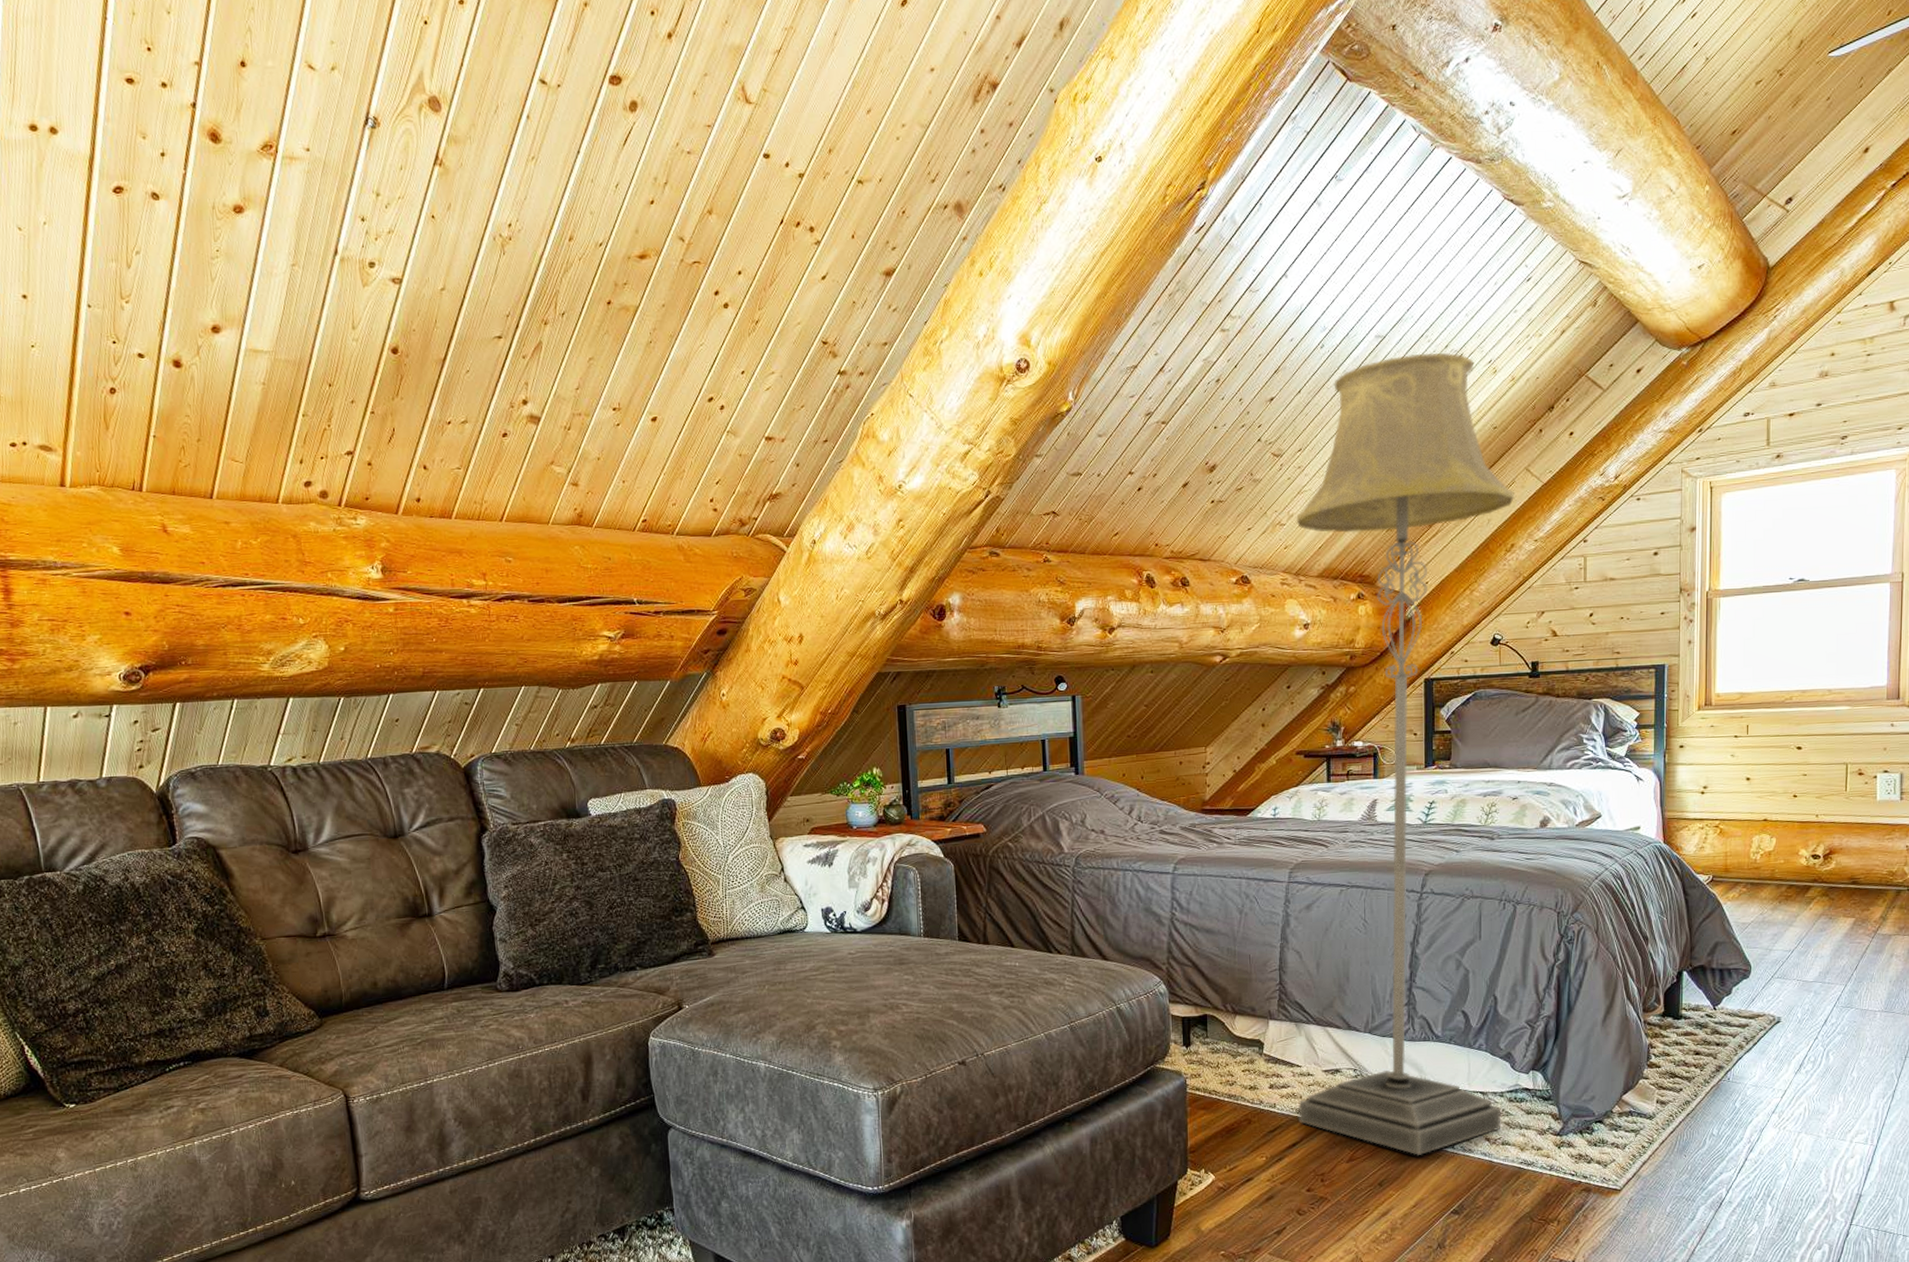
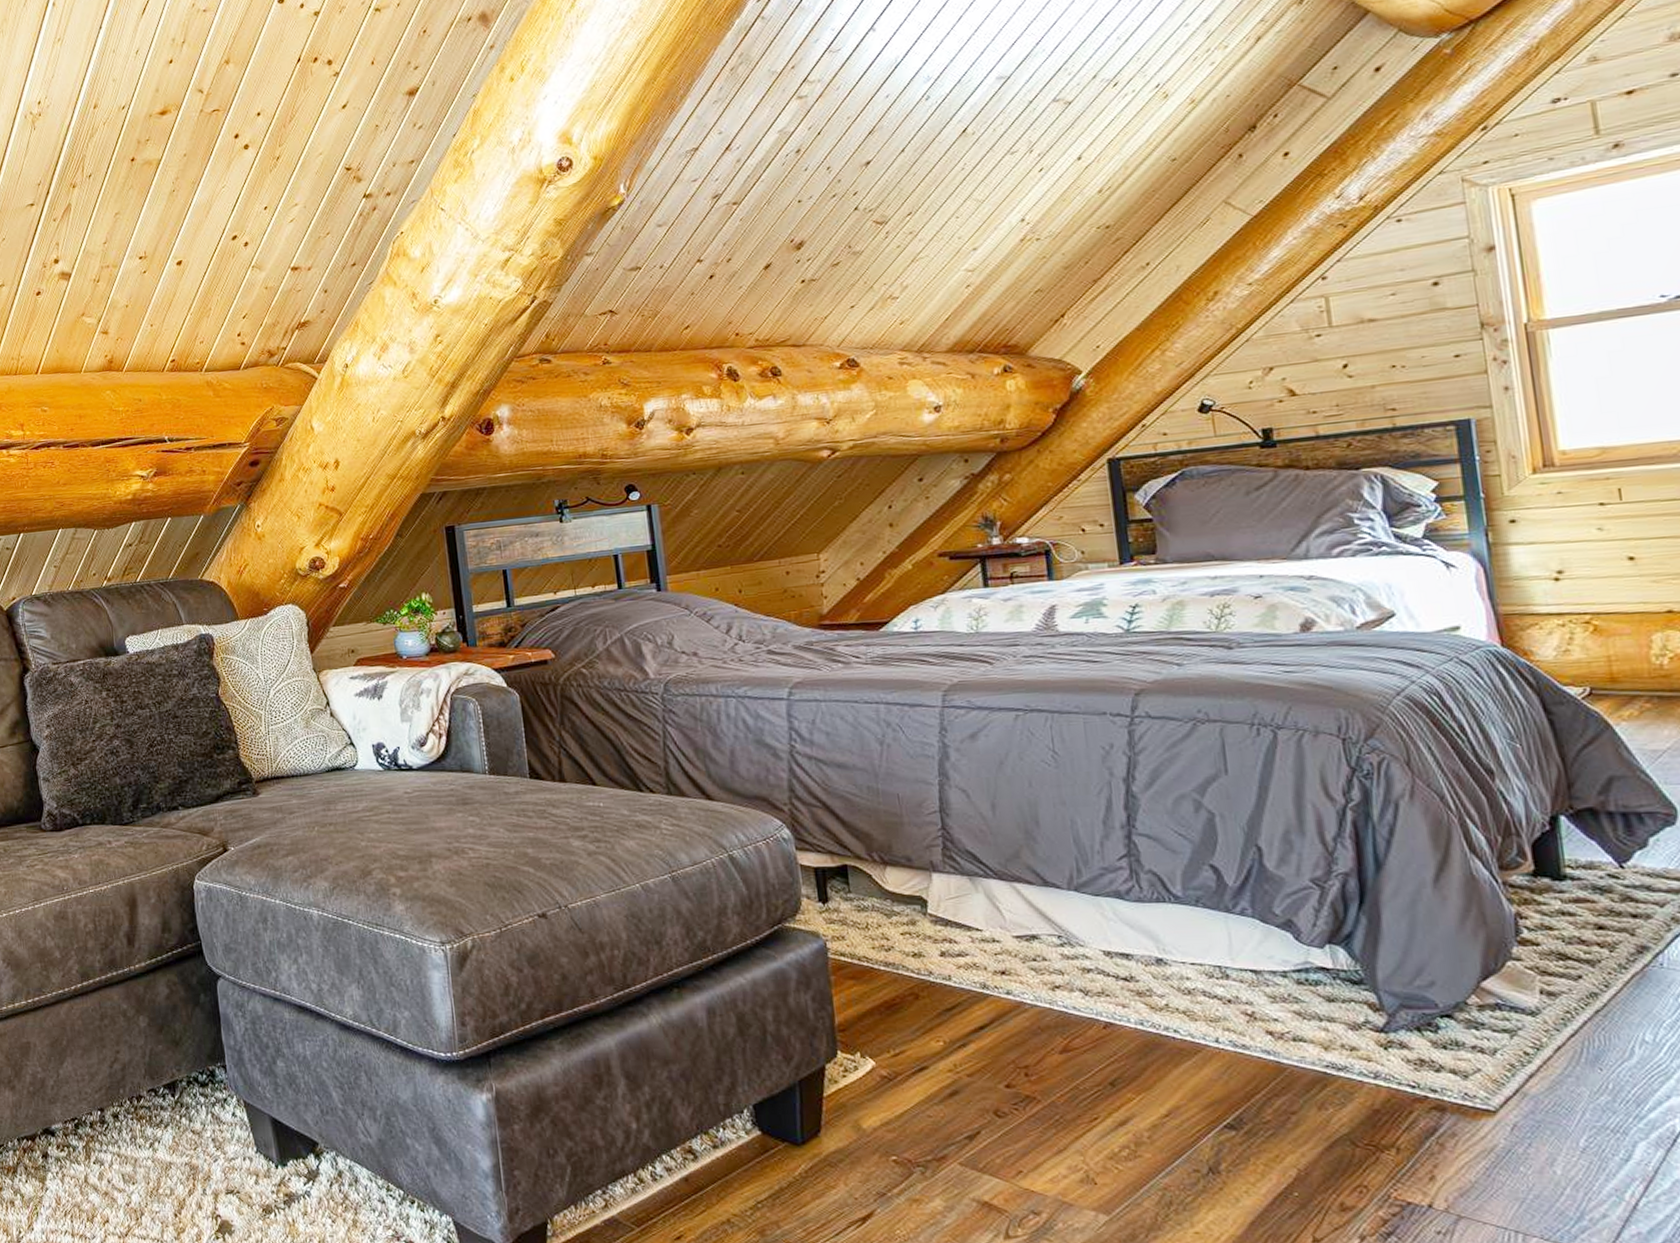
floor lamp: present [1296,352,1515,1155] -> none [912,82,1289,1049]

